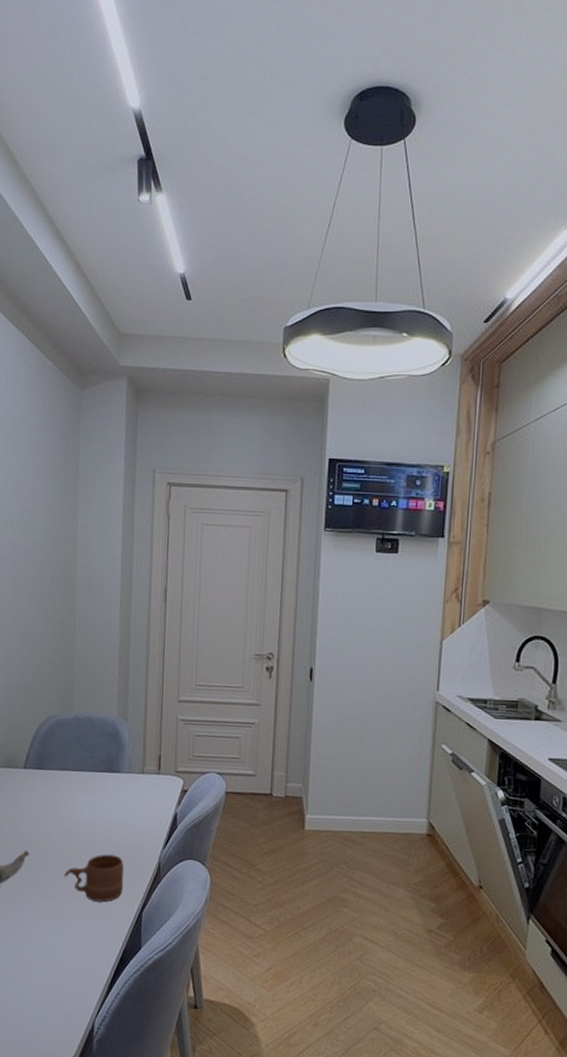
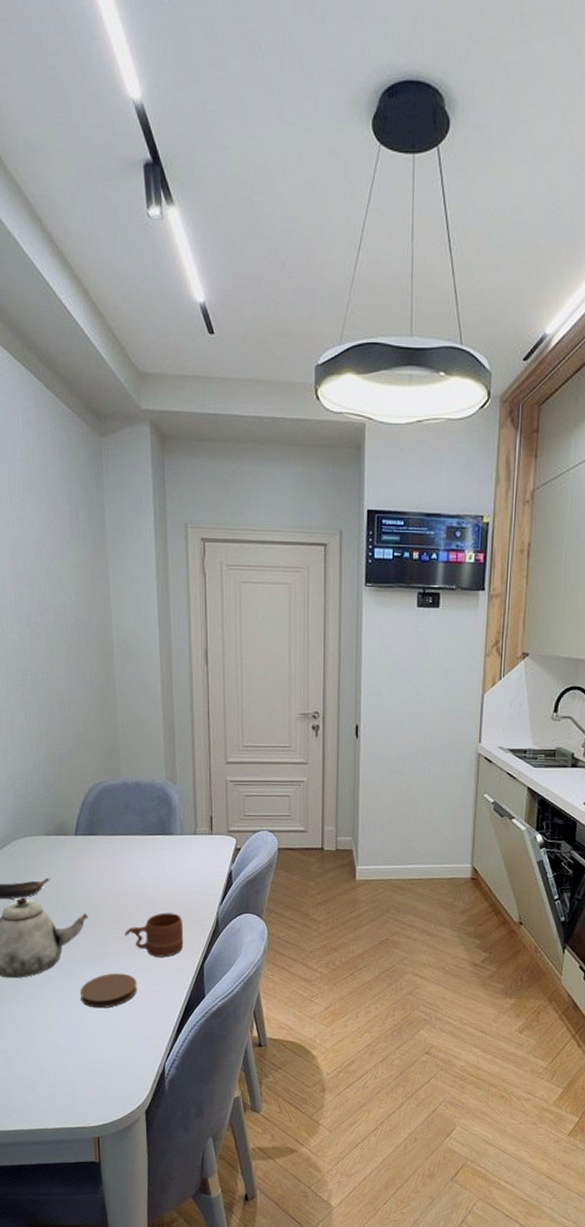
coaster: none [14,916,72,954] -> present [81,973,137,1009]

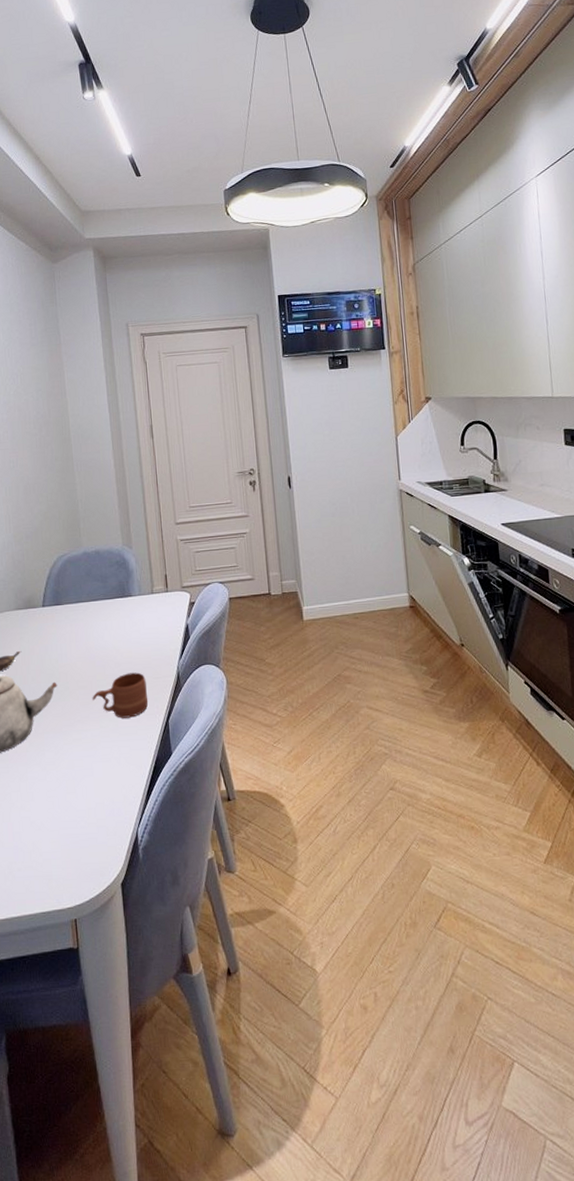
coaster: present [81,973,137,1009] -> none [53,738,106,778]

